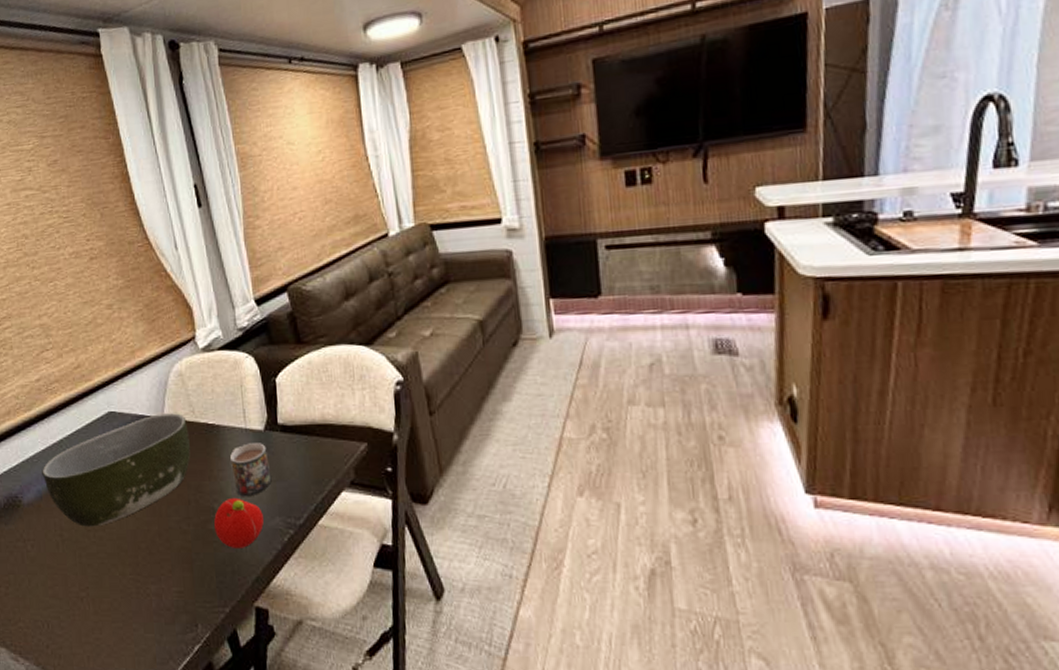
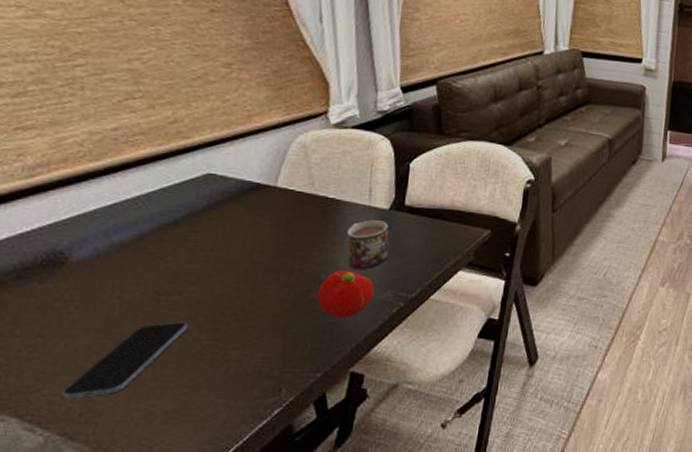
smartphone: none [32,557,114,631] -> present [62,322,188,399]
bowl: present [42,413,191,527] -> none [104,182,304,290]

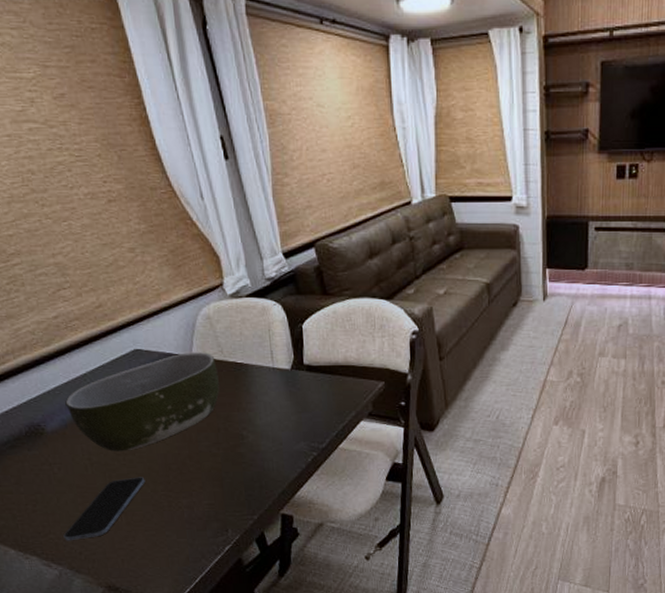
bowl: none [104,182,304,290] -> present [65,352,220,451]
fruit: present [318,269,374,318] -> none [243,426,290,468]
mug: present [346,220,390,270] -> none [257,380,298,426]

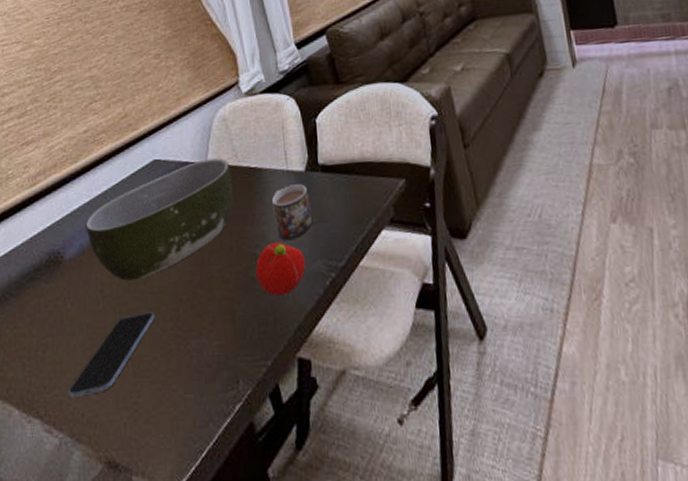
fruit: none [243,426,290,468] -> present [256,241,306,296]
mug: none [257,380,298,426] -> present [271,184,313,241]

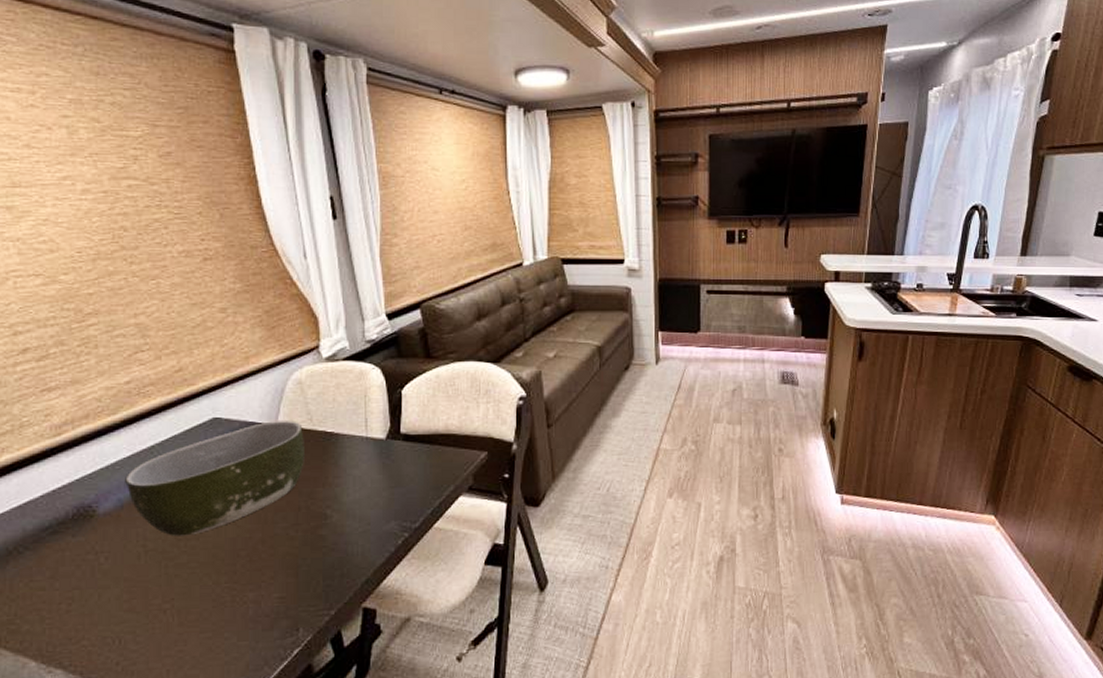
smartphone: present [68,312,155,398] -> none [99,566,207,649]
fruit: present [256,241,306,296] -> none [326,503,378,552]
mug: present [271,184,313,241] -> none [347,451,390,503]

